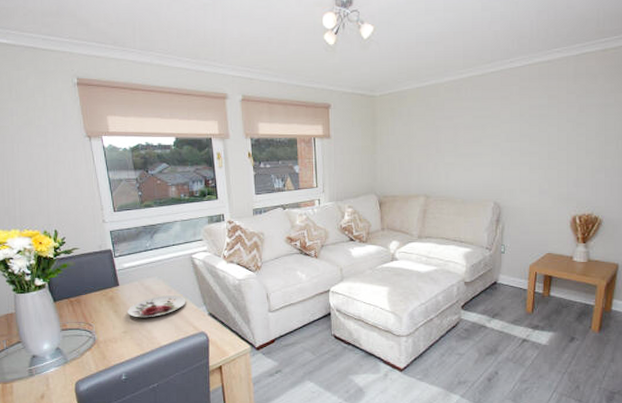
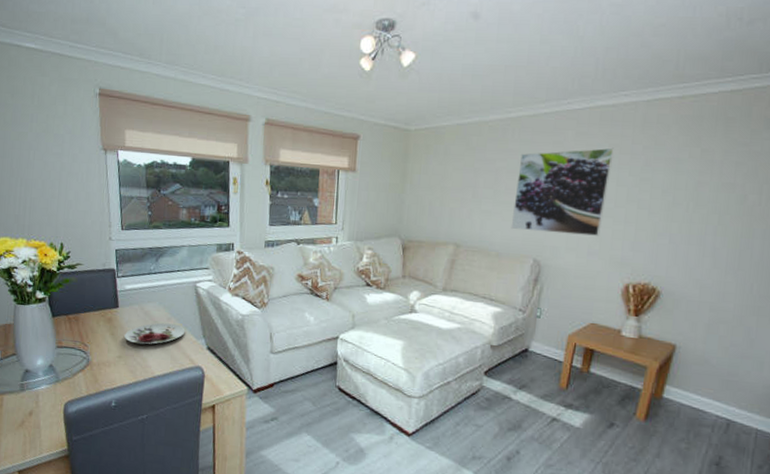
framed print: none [472,98,554,178] -> present [510,147,615,236]

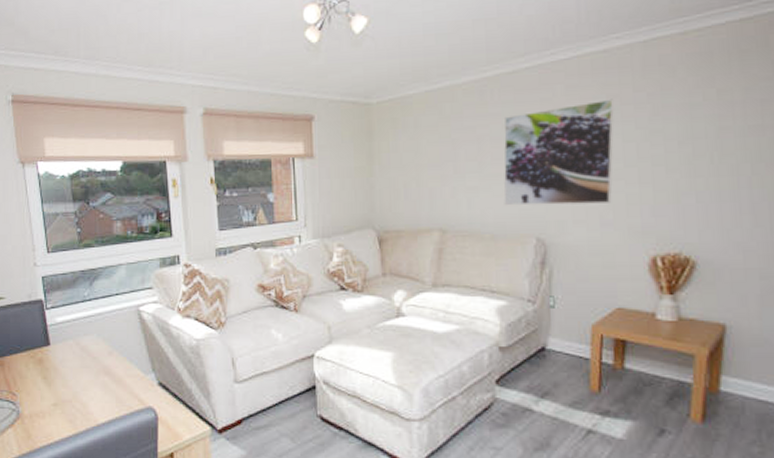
plate: present [124,323,186,345] -> none [59,358,131,387]

